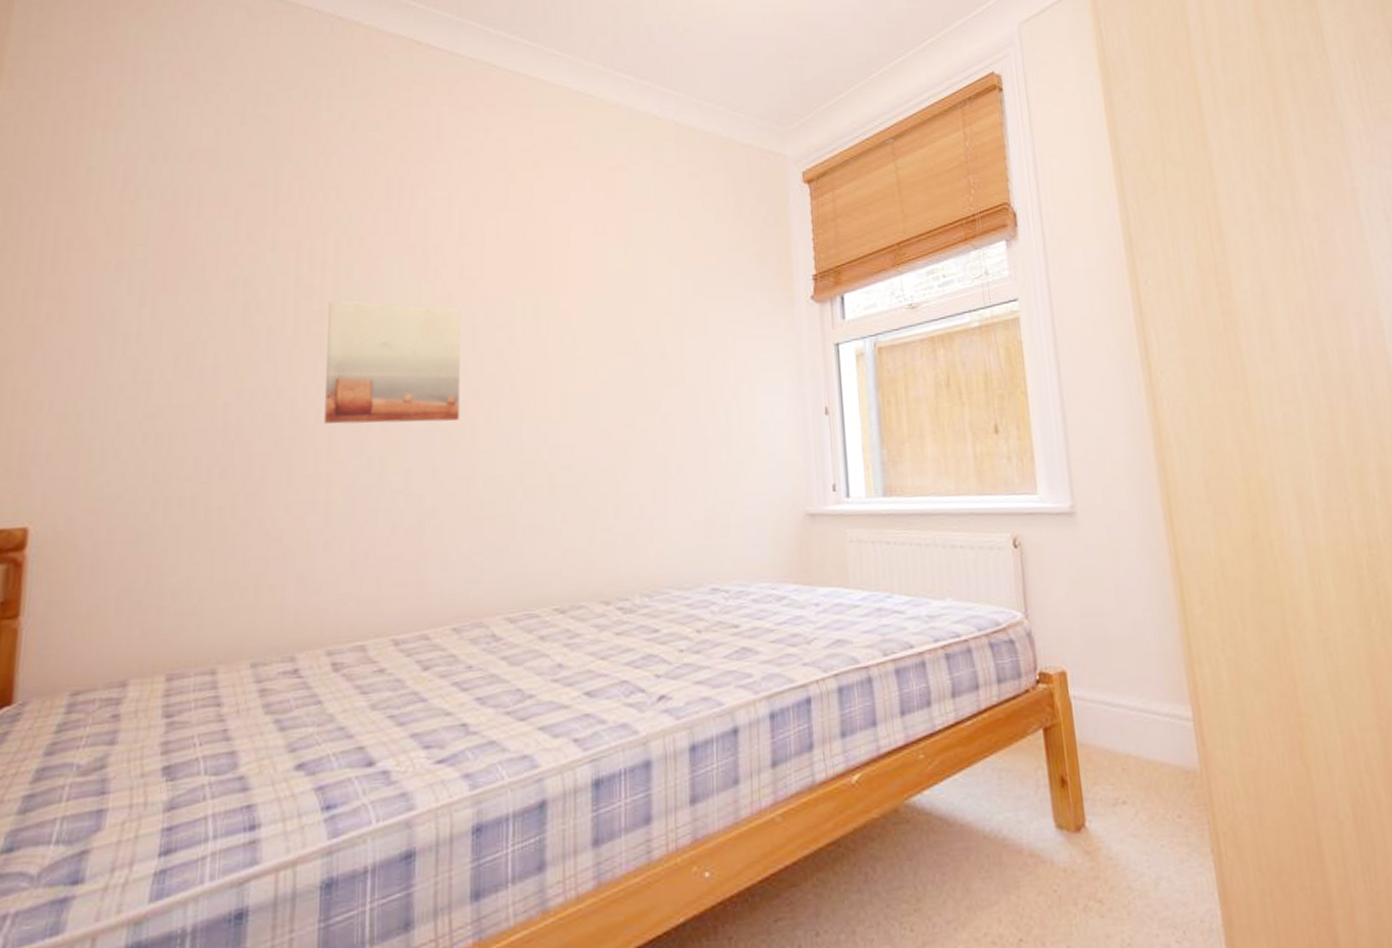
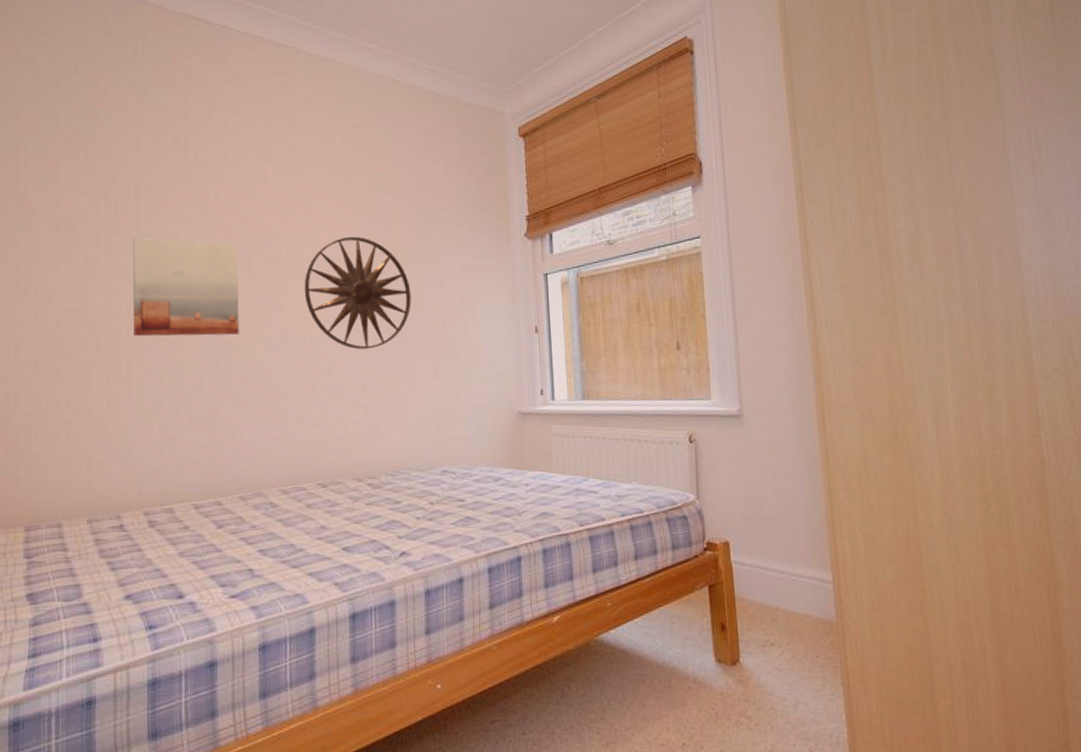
wall art: none [542,299,675,438] -> present [304,236,411,350]

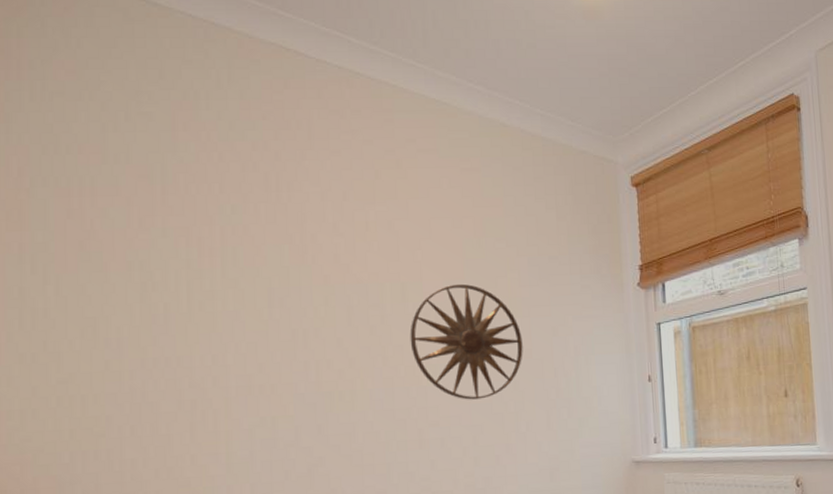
wall art: present [132,236,239,337] -> none [218,281,340,389]

